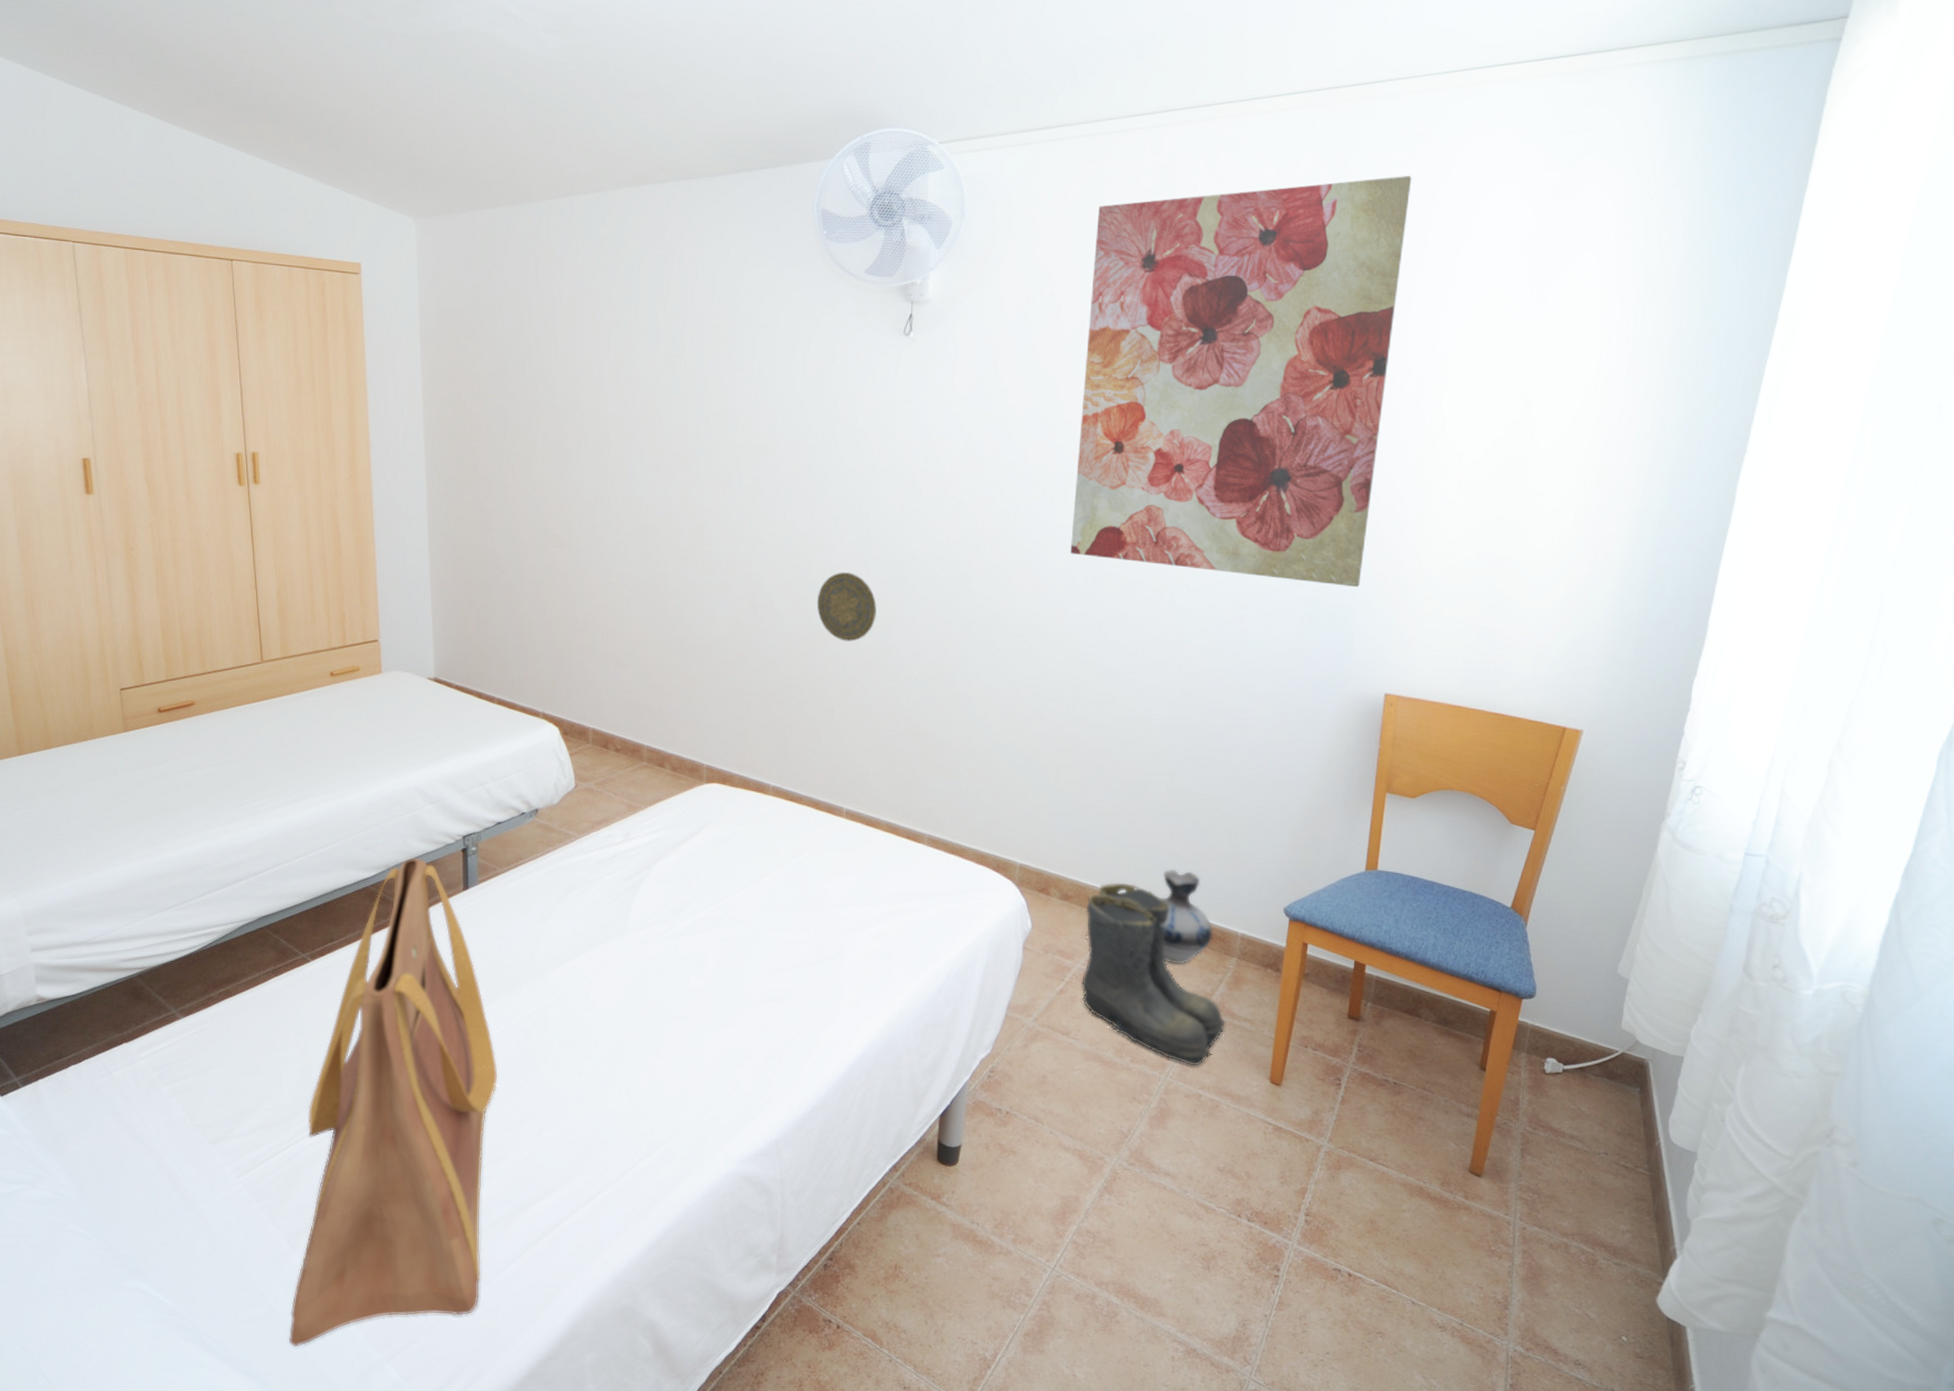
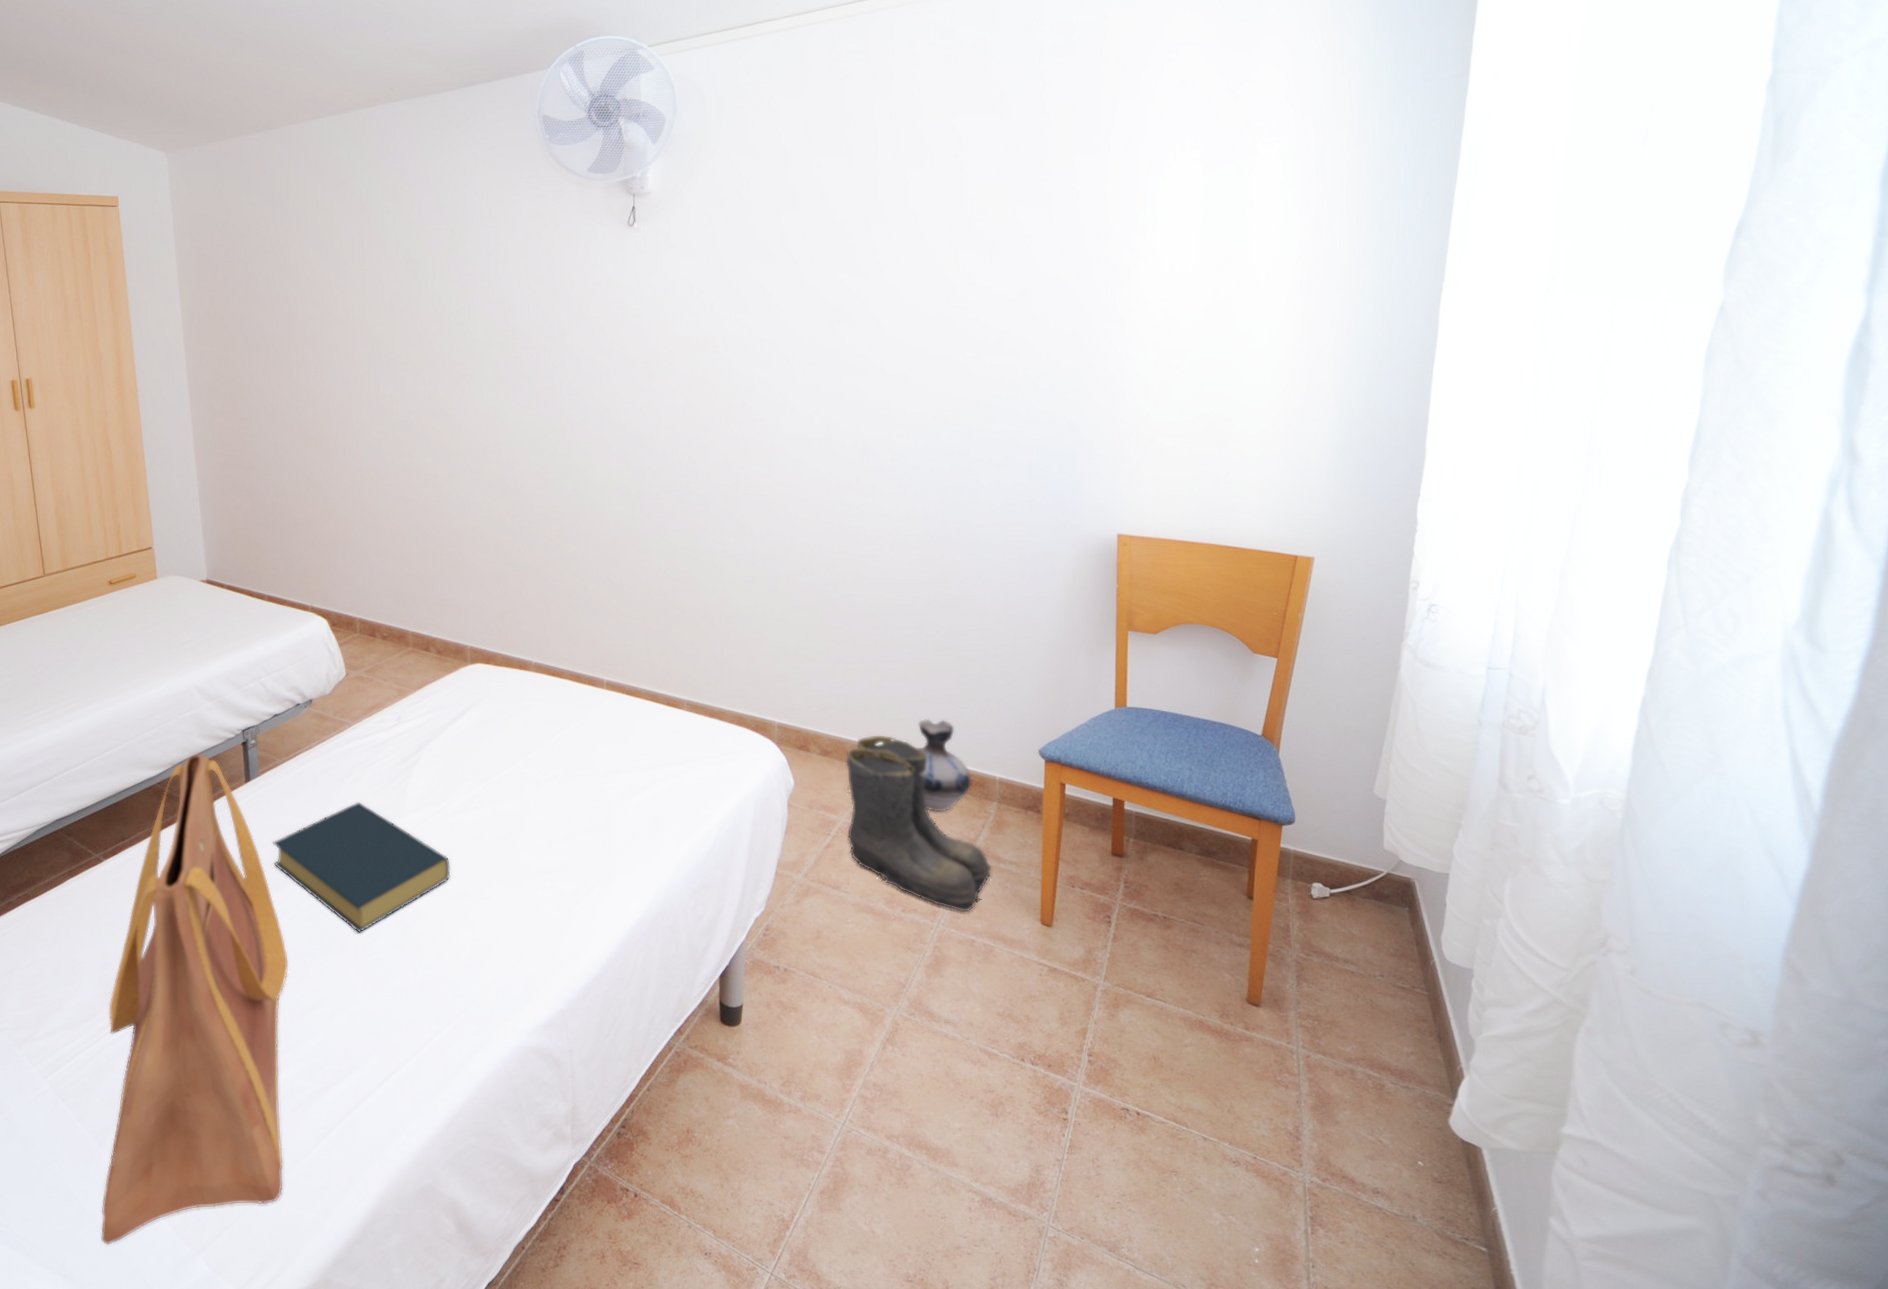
hardback book: none [487,916,672,1050] -> present [272,801,451,933]
decorative plate: present [816,572,877,642] -> none [564,453,622,519]
wall art: present [1070,176,1412,588] -> none [801,44,1097,434]

